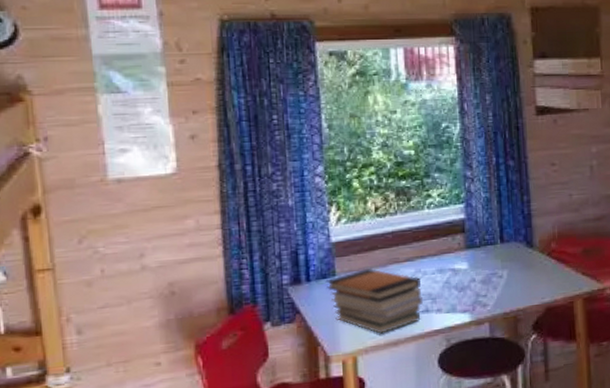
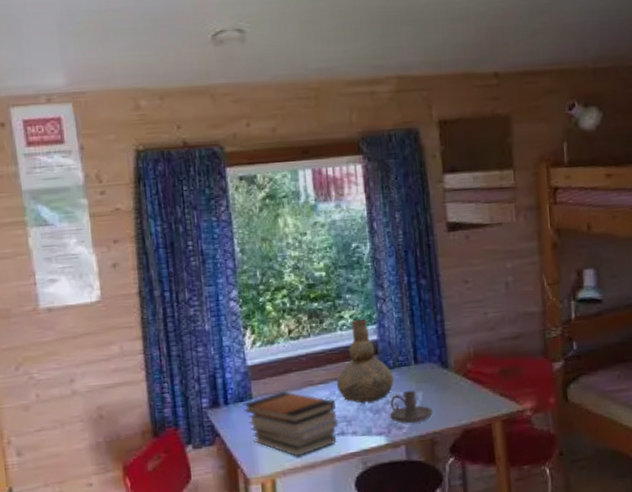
vase: none [422,197,480,281] -> present [336,318,394,403]
candle holder: none [475,268,517,301] -> present [390,390,433,424]

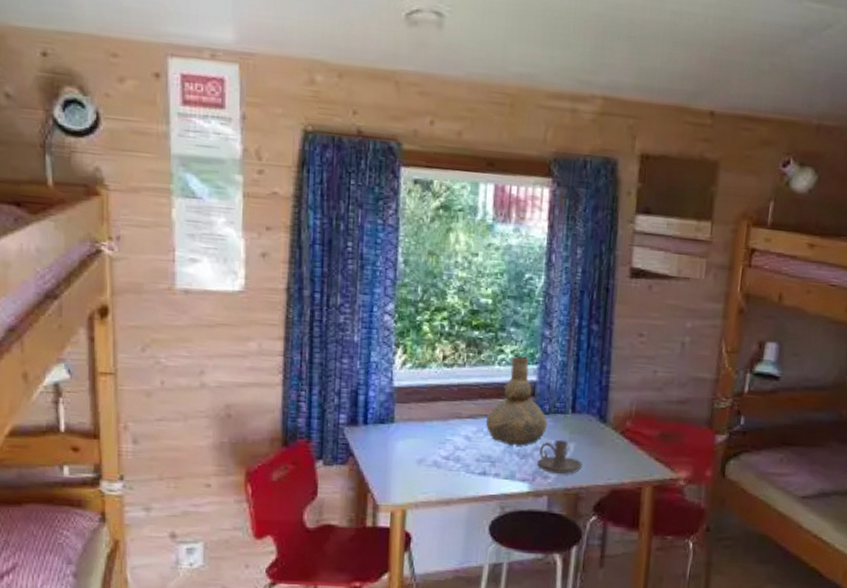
book stack: present [242,391,339,457] -> none [383,419,482,490]

